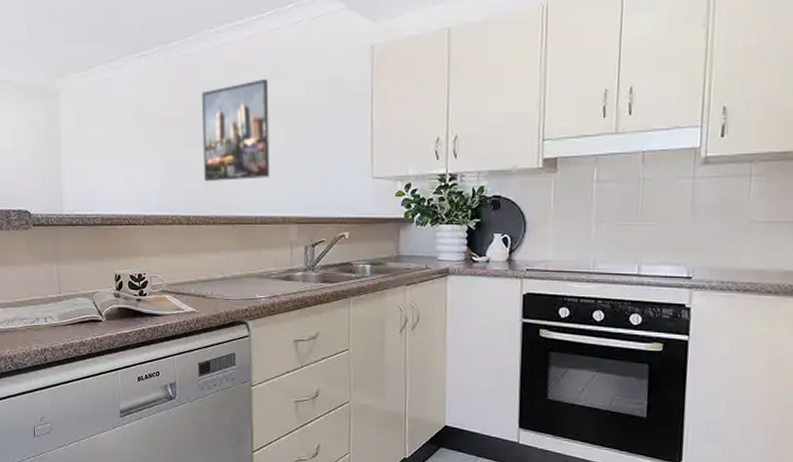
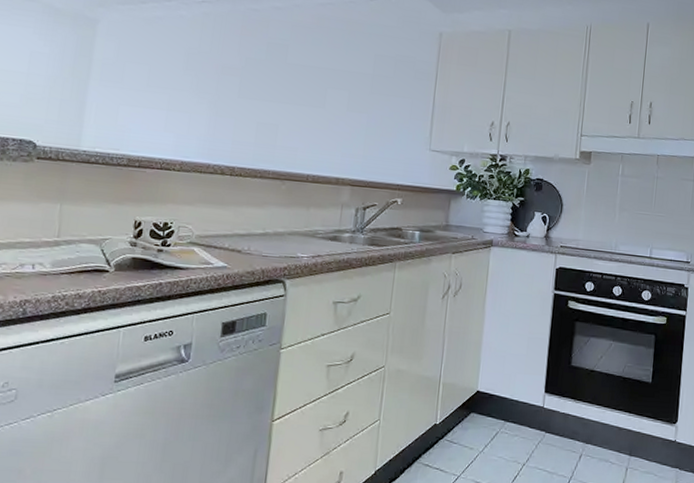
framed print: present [201,79,270,182] -> none [256,44,337,139]

